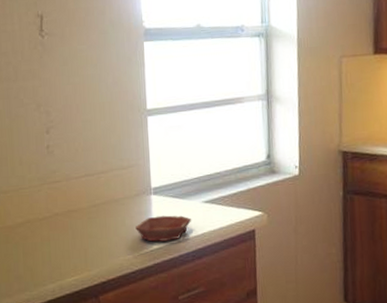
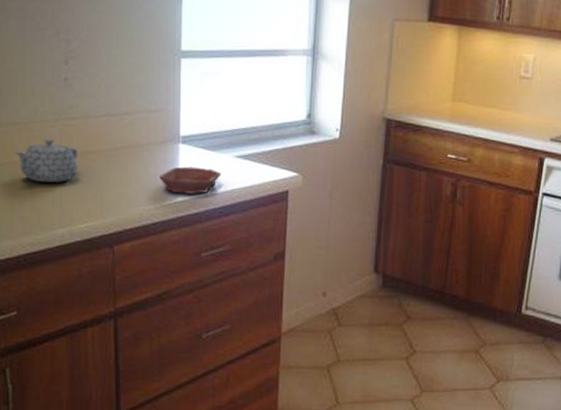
teapot: none [9,202,64,243] -> present [15,138,79,182]

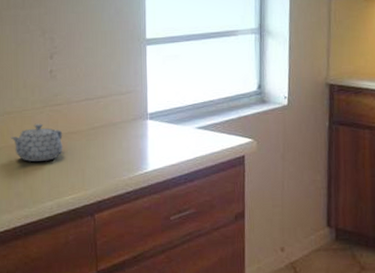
bowl: present [160,166,222,194] -> none [132,139,185,164]

